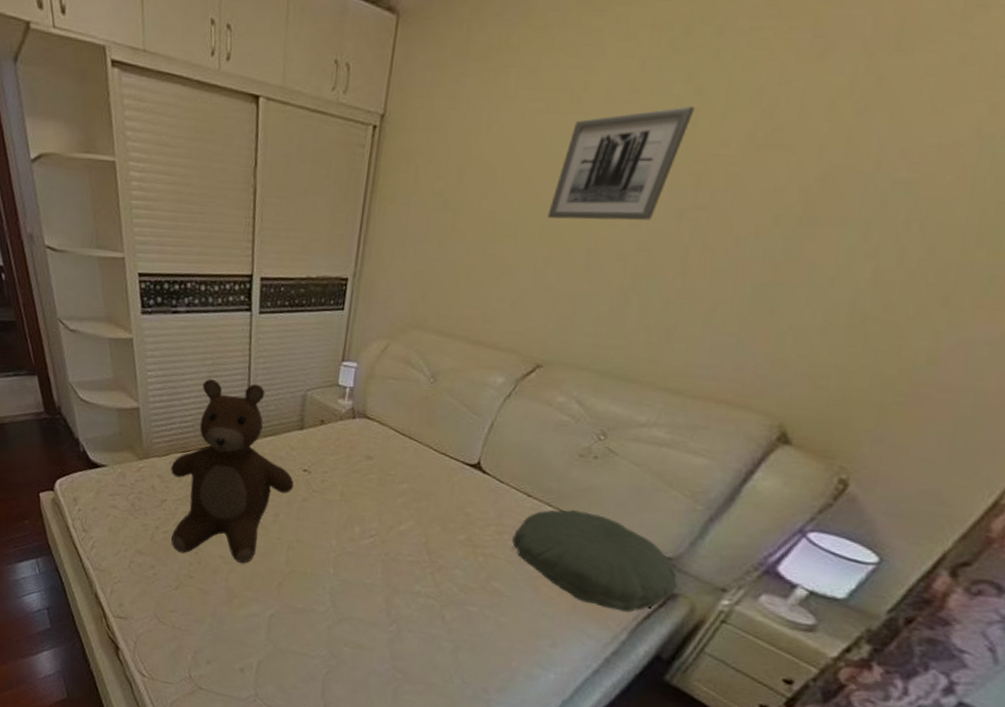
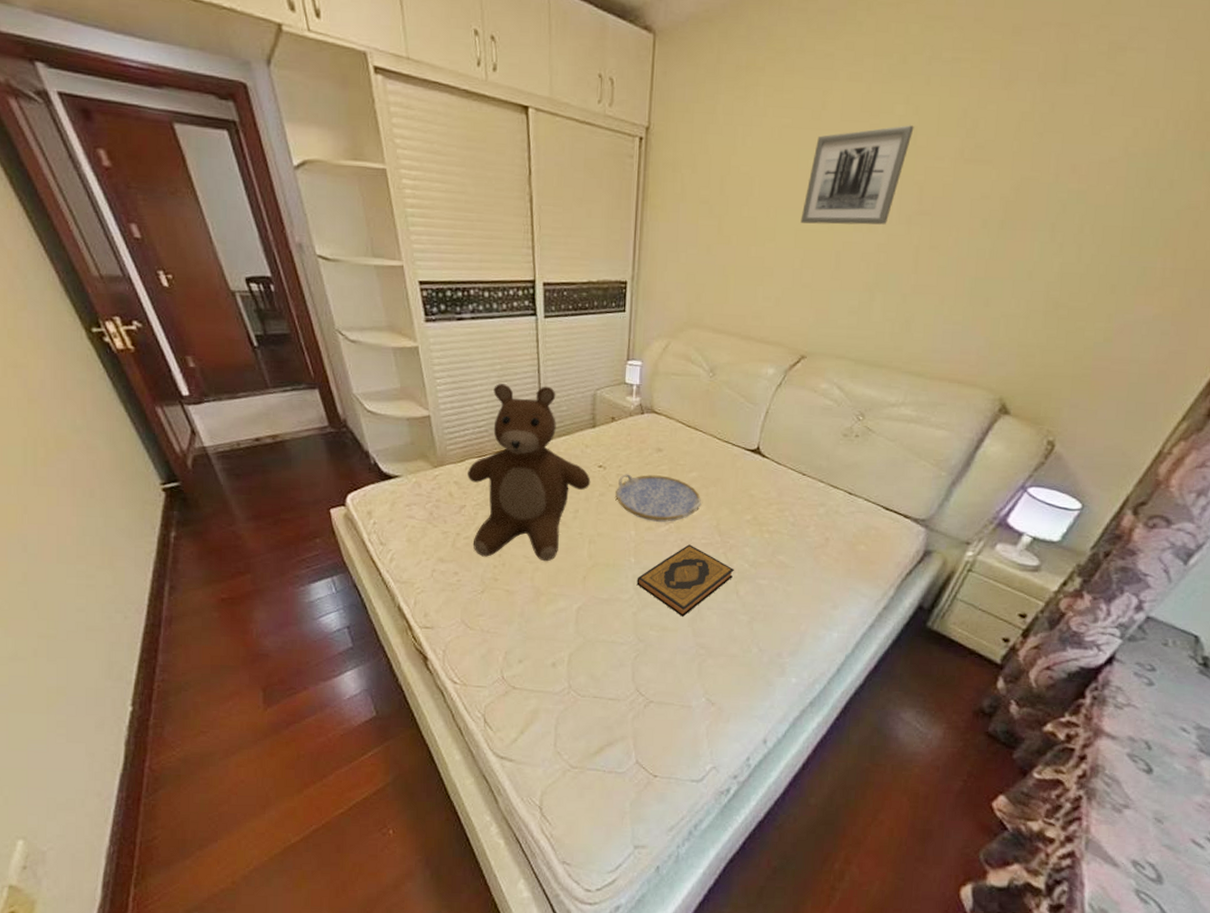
serving tray: none [319,480,411,535] -> present [615,474,702,522]
hardback book: none [334,560,441,637] -> present [636,544,734,617]
pillow: present [512,510,678,613] -> none [793,484,931,571]

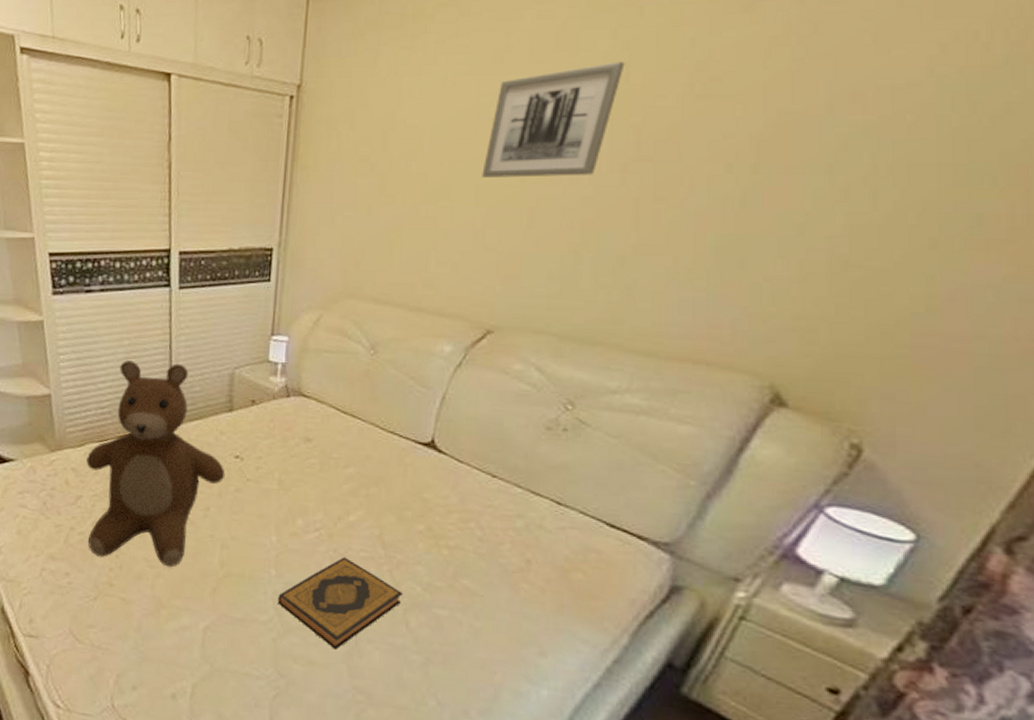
serving tray: present [615,474,702,522] -> none [254,467,361,528]

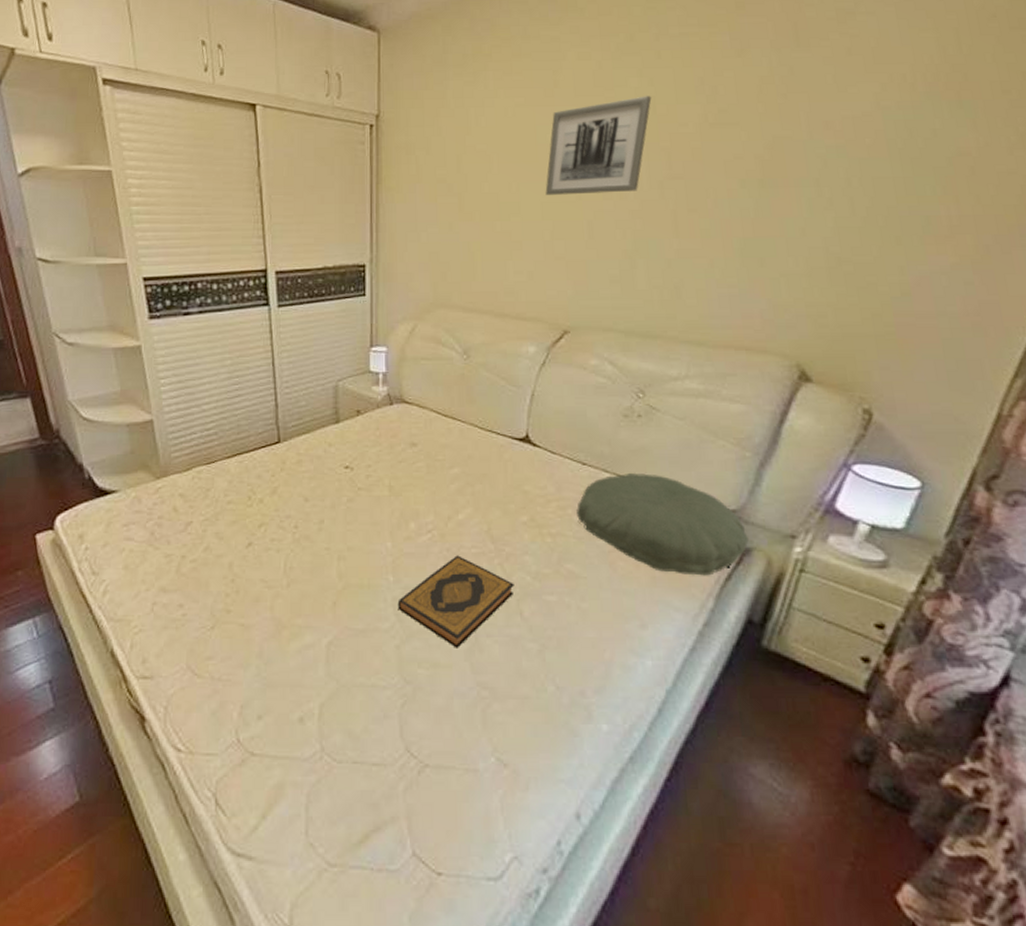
bear: present [86,360,226,568] -> none [195,380,337,586]
pillow: none [480,490,680,611] -> present [577,472,749,576]

